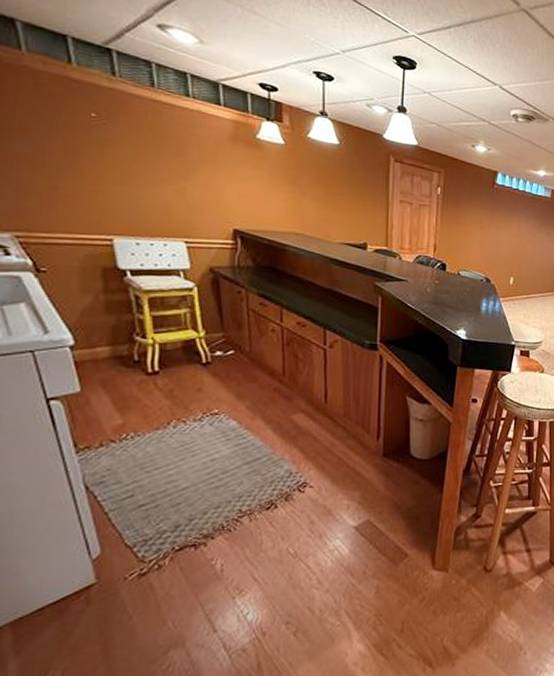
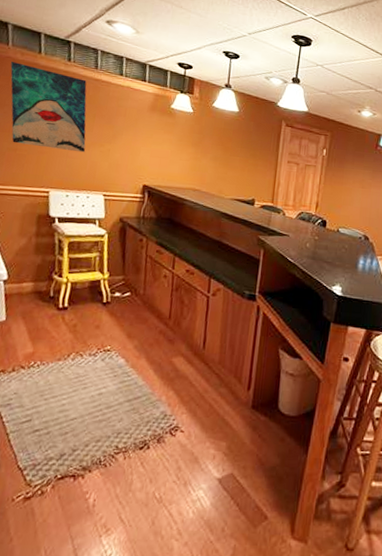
wall art: none [29,73,154,192] -> present [10,62,87,153]

